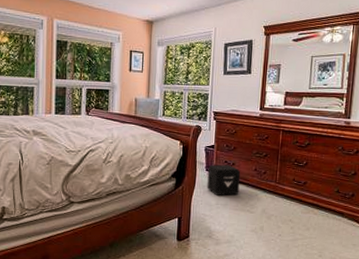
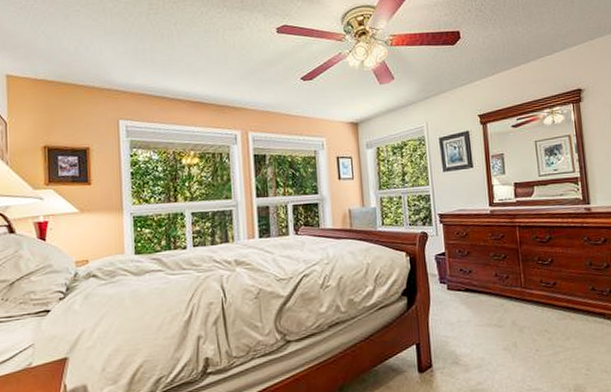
air purifier: present [207,164,241,196] -> none [442,273,482,311]

